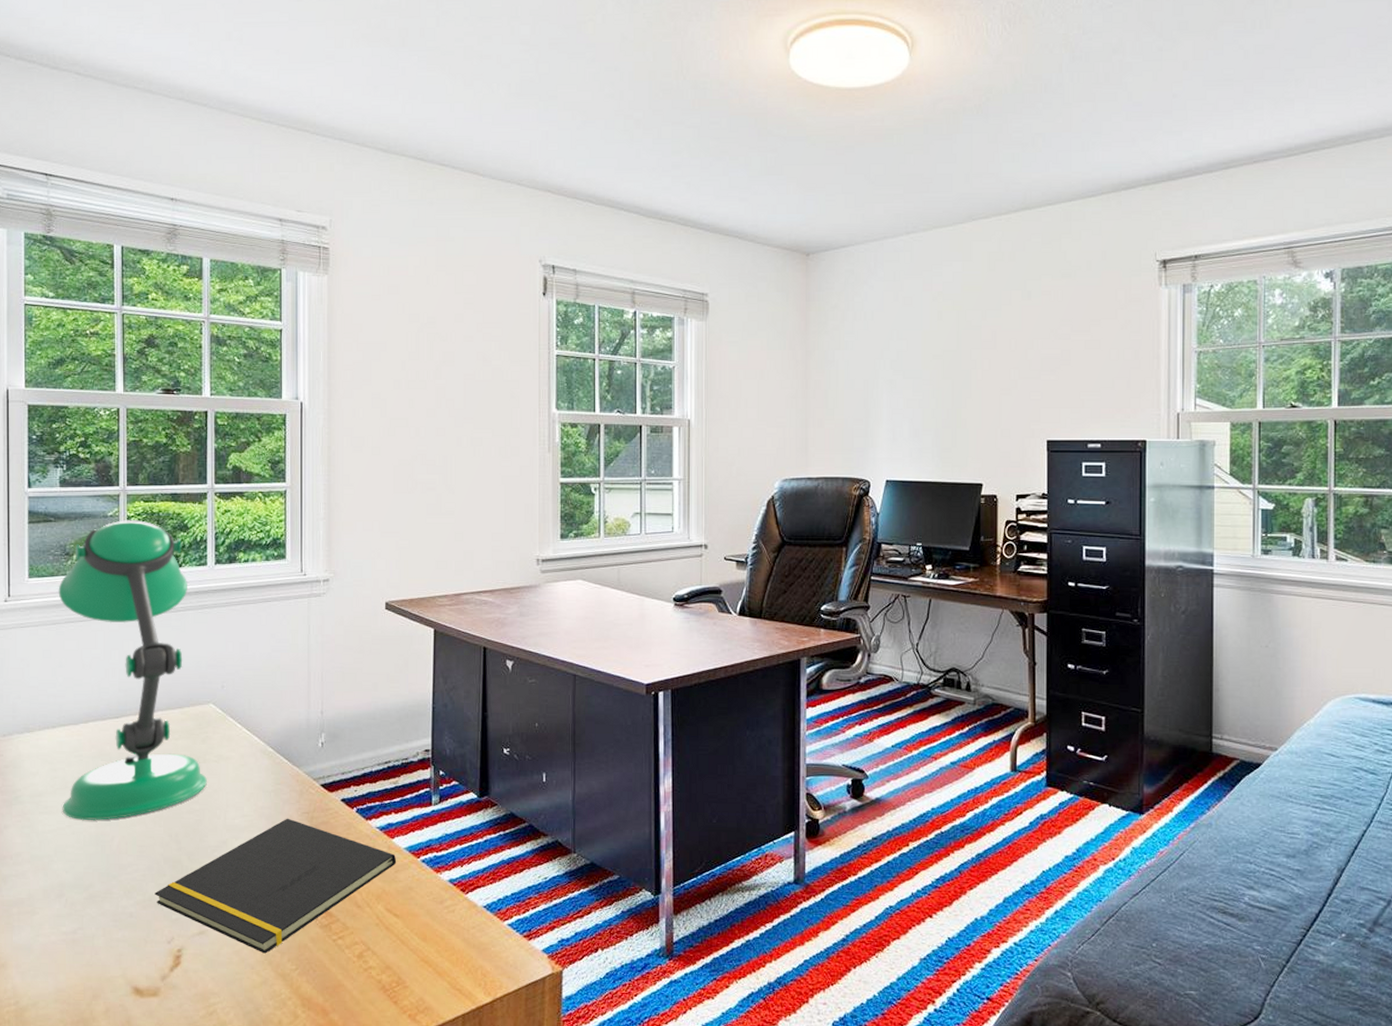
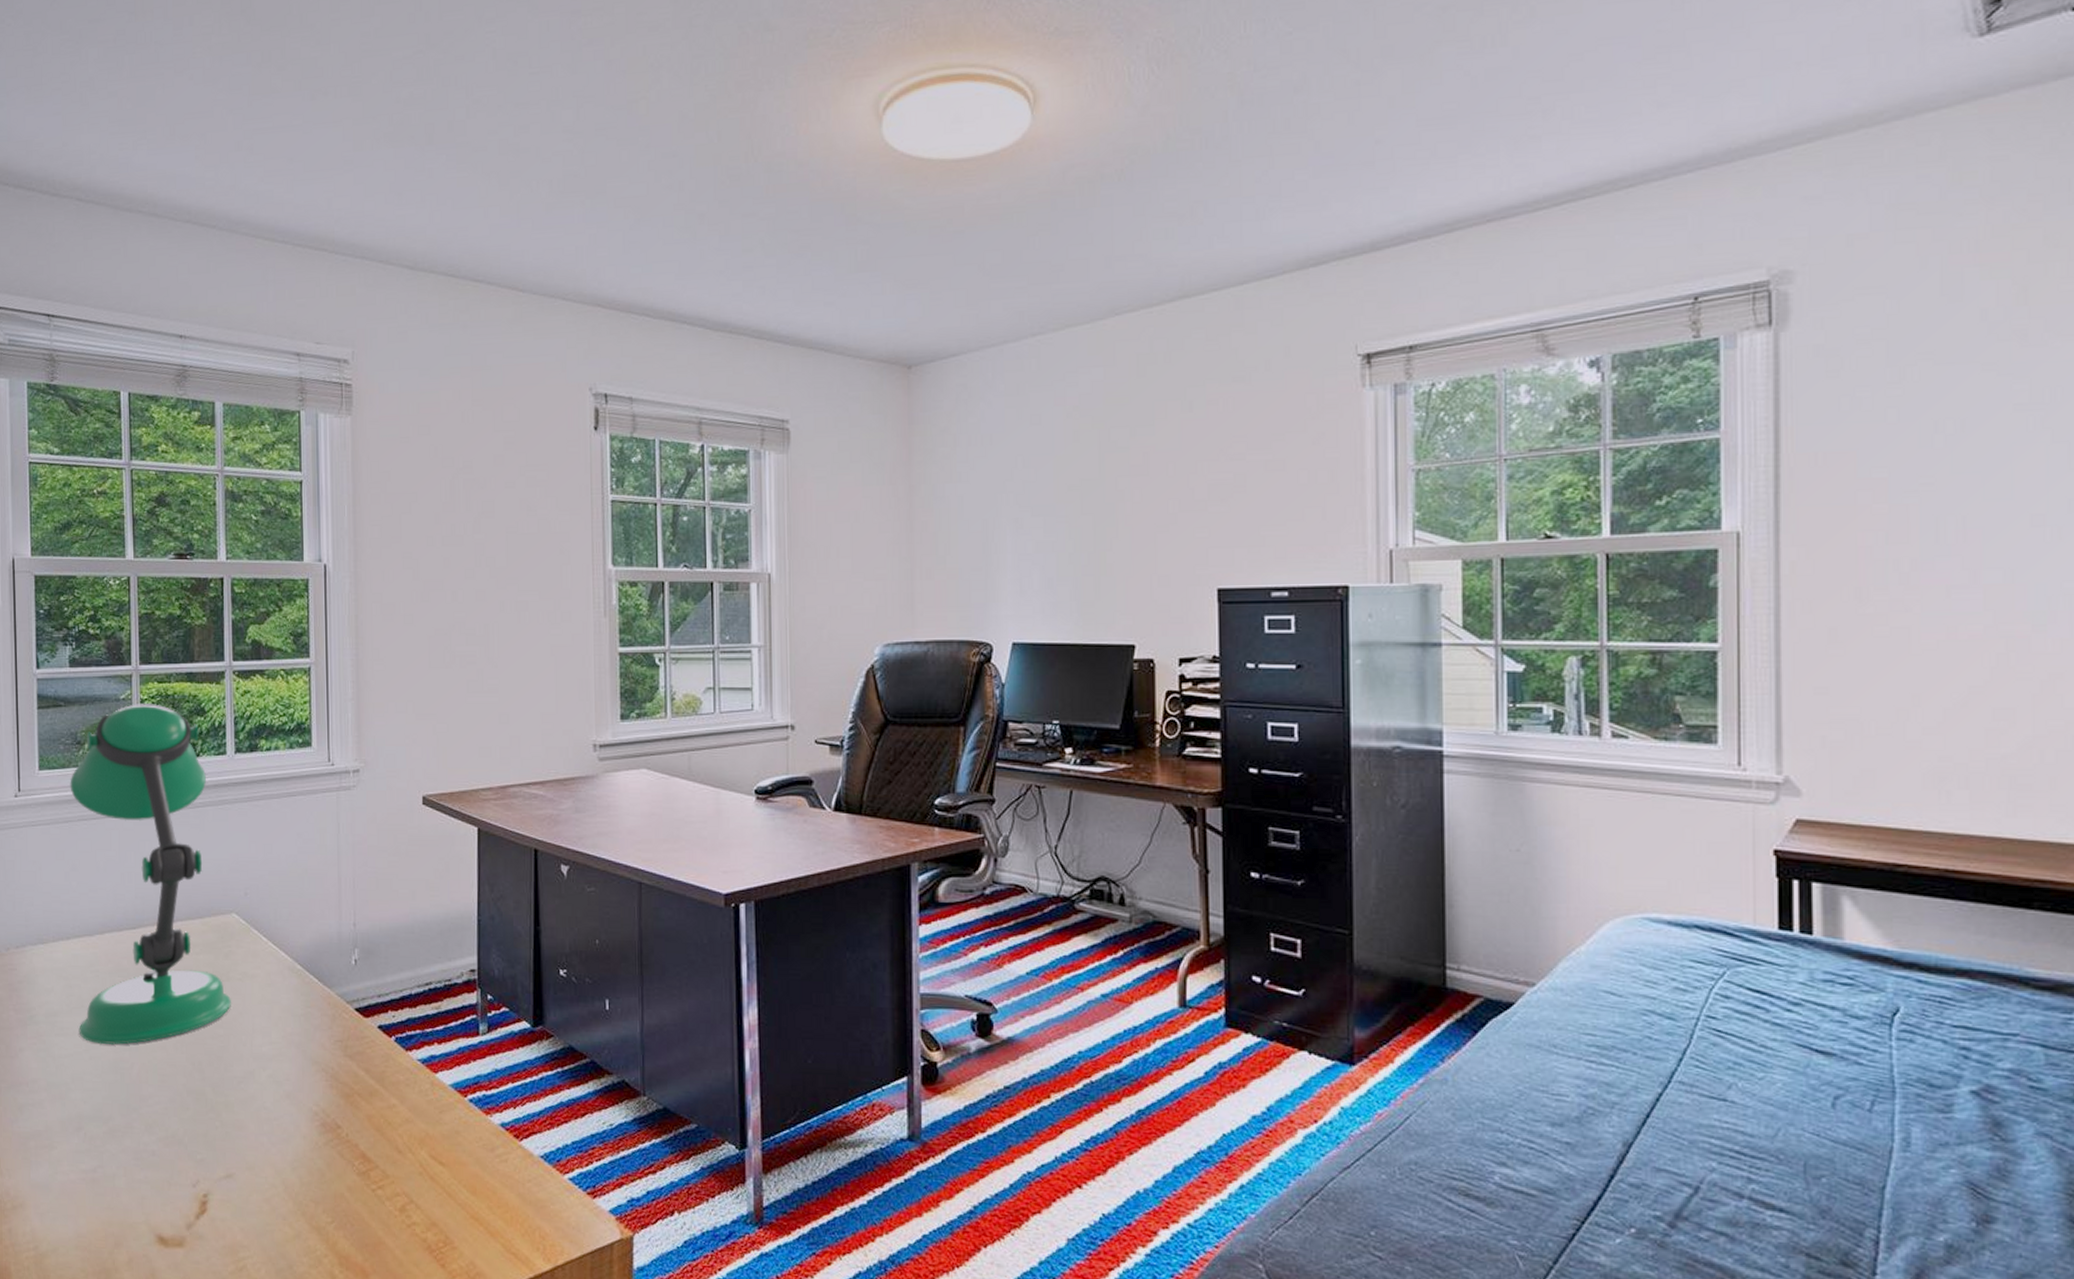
notepad: present [154,818,397,954] -> none [178,1046,441,1203]

